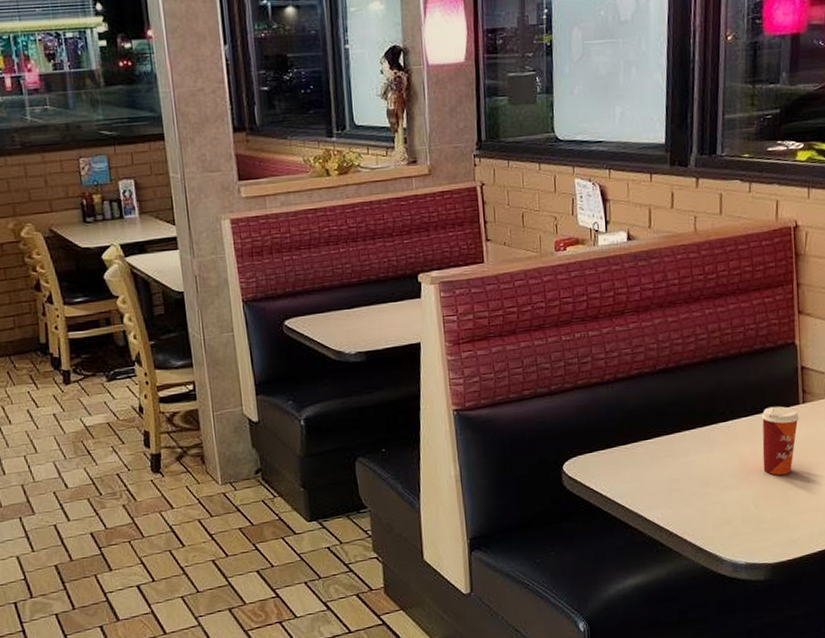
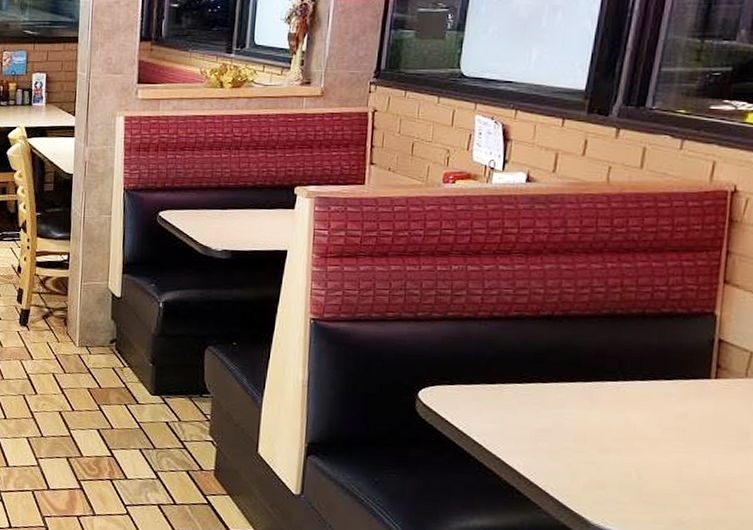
paper cup: present [761,406,800,476] -> none [654,375,709,451]

